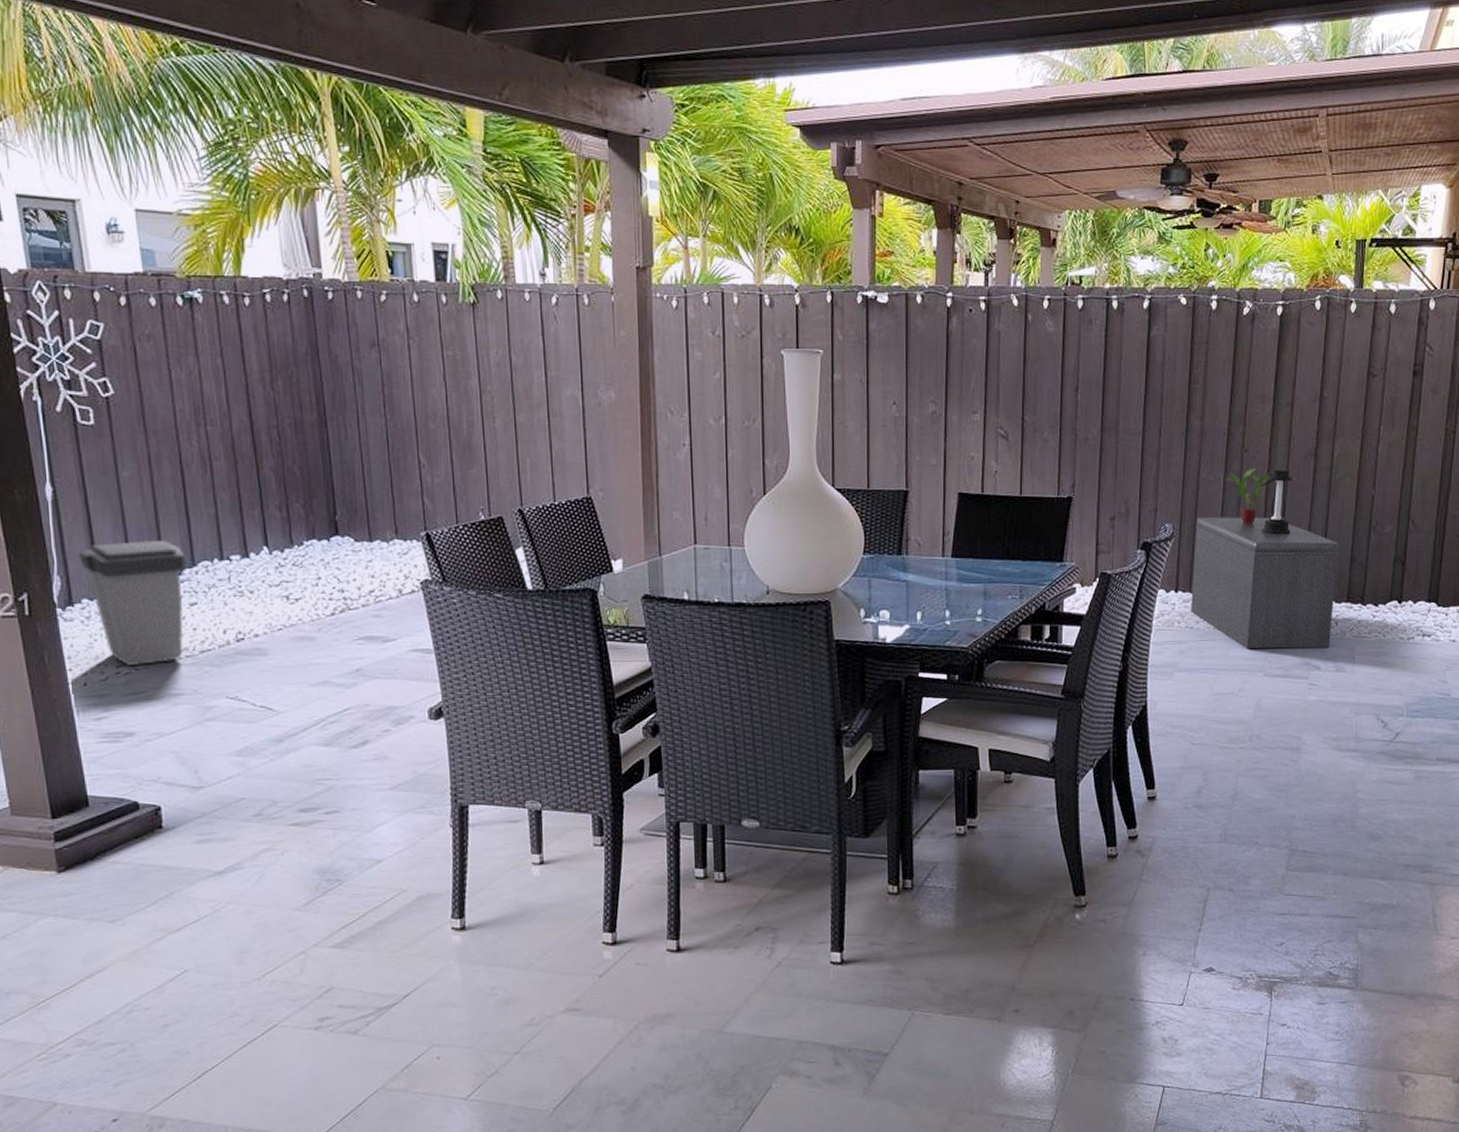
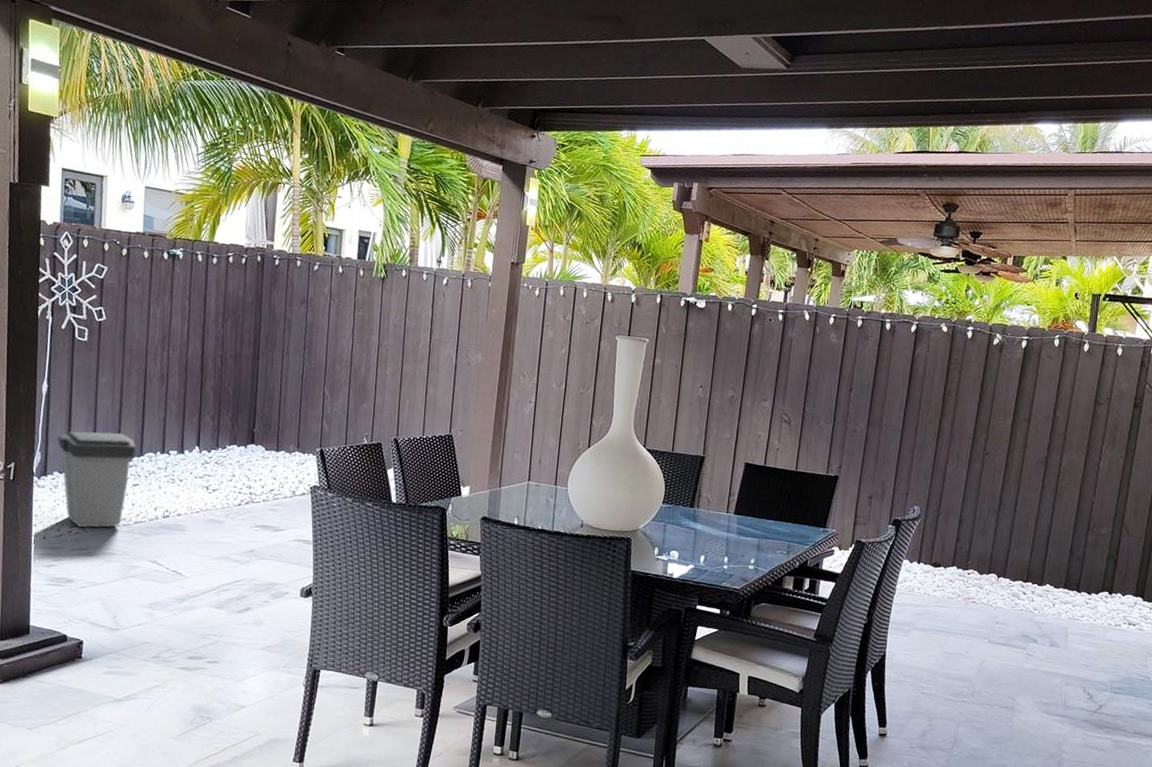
bench: present [1191,517,1339,649] -> none [930,504,1061,625]
potted plant: present [1224,468,1273,525] -> none [966,468,1009,515]
lantern: present [1253,469,1292,535] -> none [991,471,1025,527]

